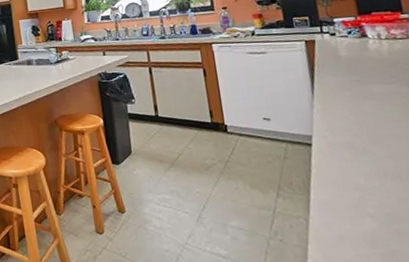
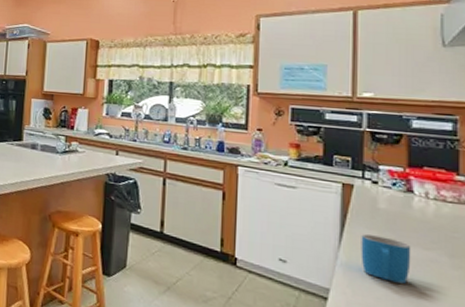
mug: none [330,80,378,119] -> present [361,234,411,284]

